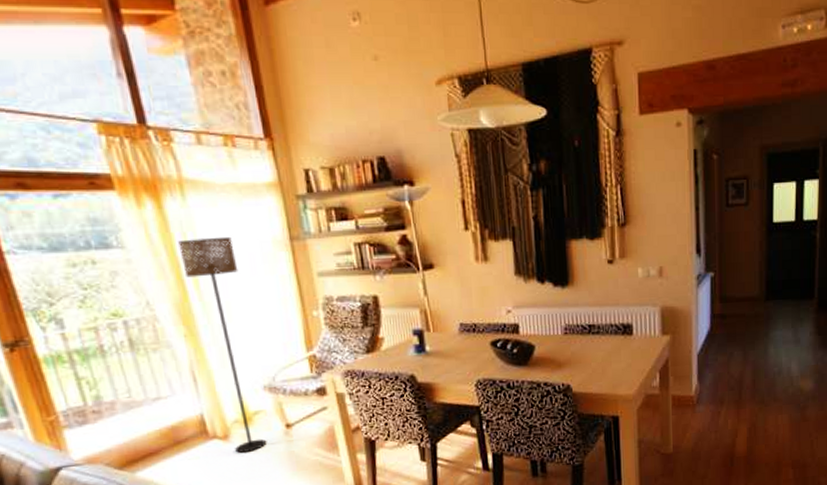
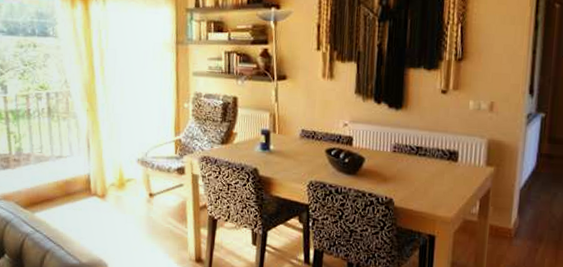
floor lamp: present [178,236,266,453] -> none [95,35,134,212]

